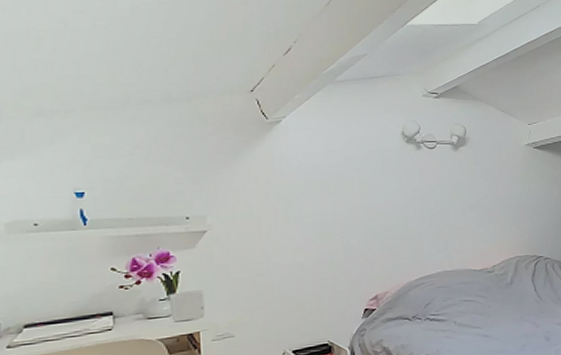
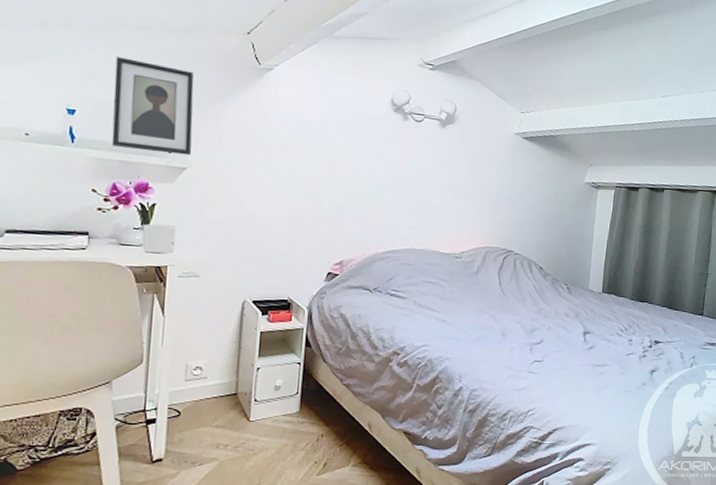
picture frame: none [120,133,210,222] -> present [111,56,194,156]

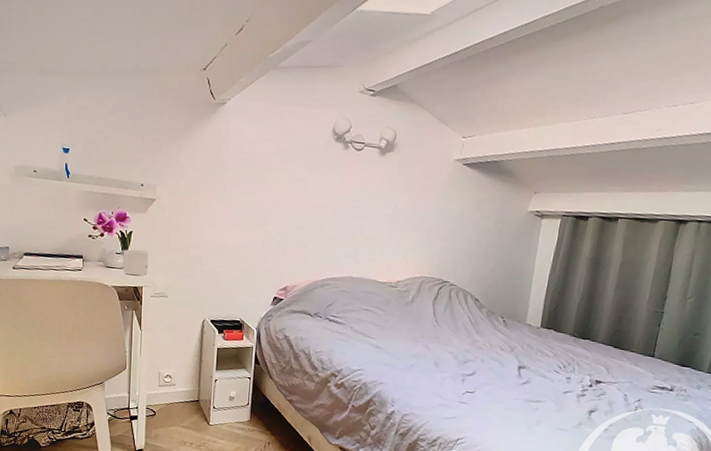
picture frame: present [111,56,194,156] -> none [97,99,160,188]

